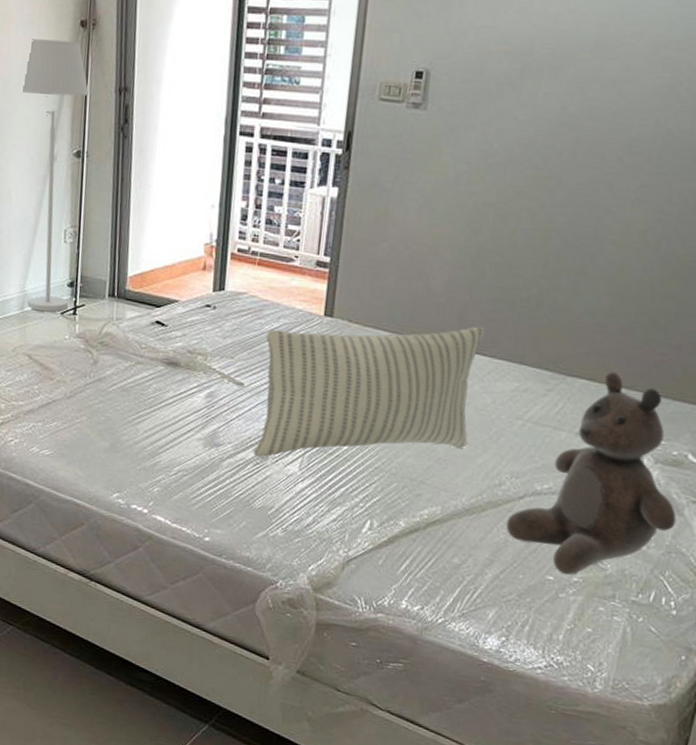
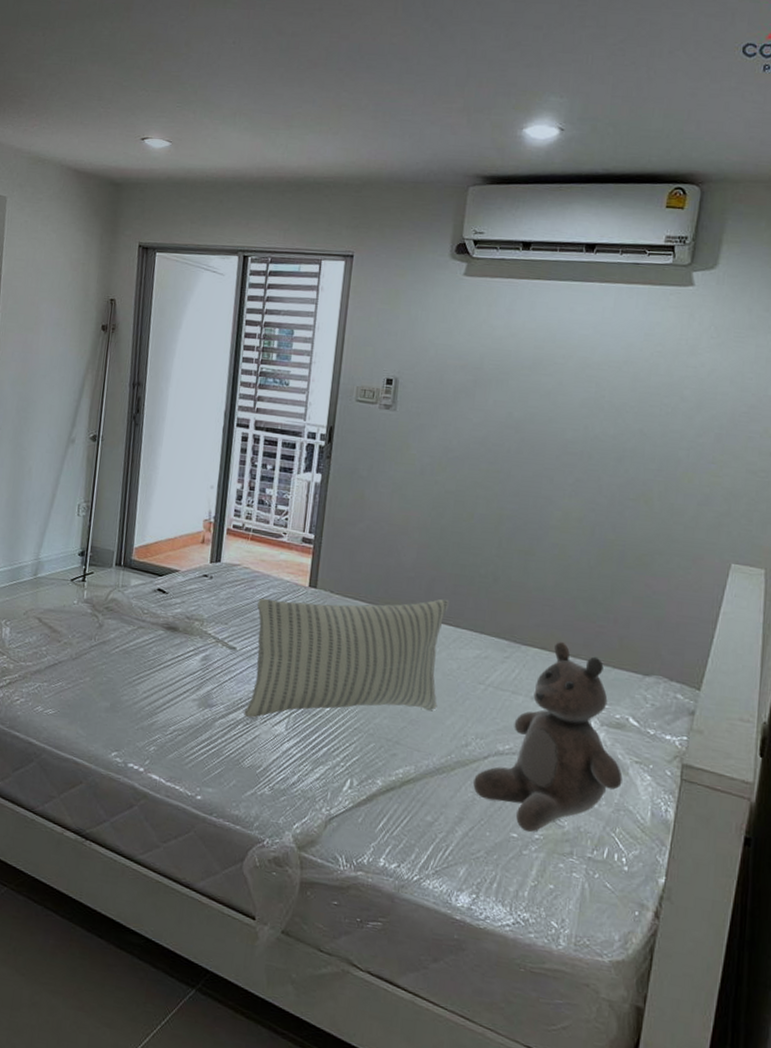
floor lamp: present [23,39,89,313] -> none [40,338,106,579]

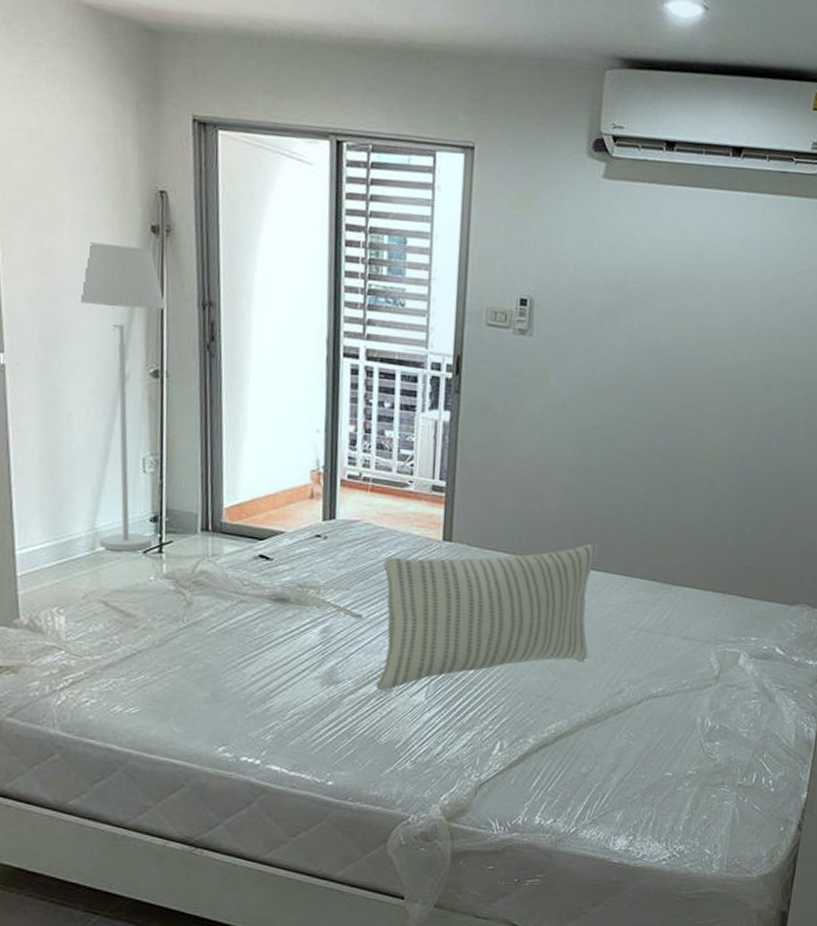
floor lamp: none [40,338,106,579] -> present [81,242,165,552]
stuffed animal: present [473,641,623,833] -> none [628,578,770,770]

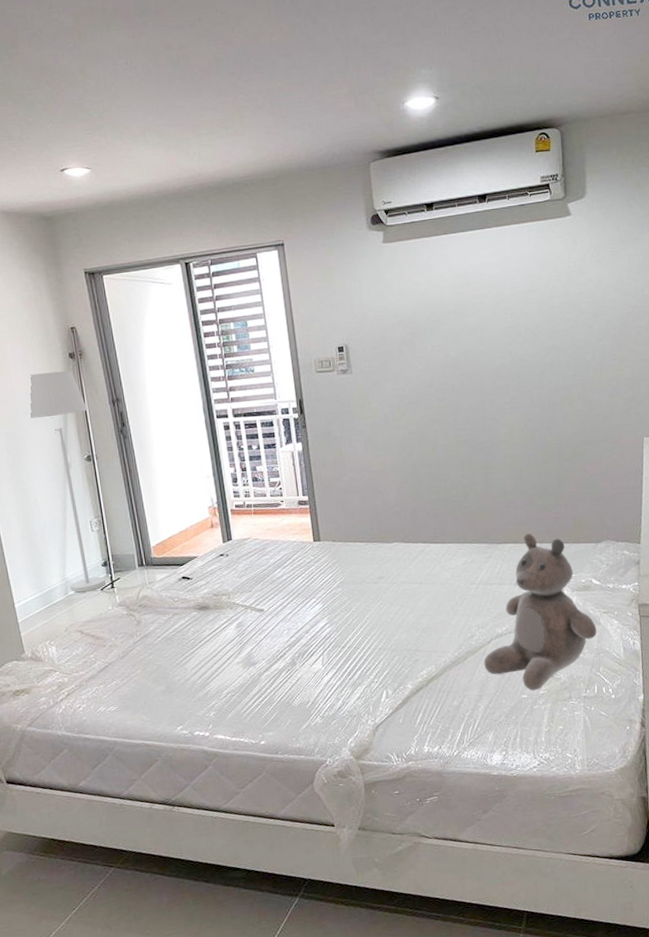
pillow: present [376,543,598,690] -> none [273,522,442,664]
stuffed animal: none [628,578,770,770] -> present [484,533,597,691]

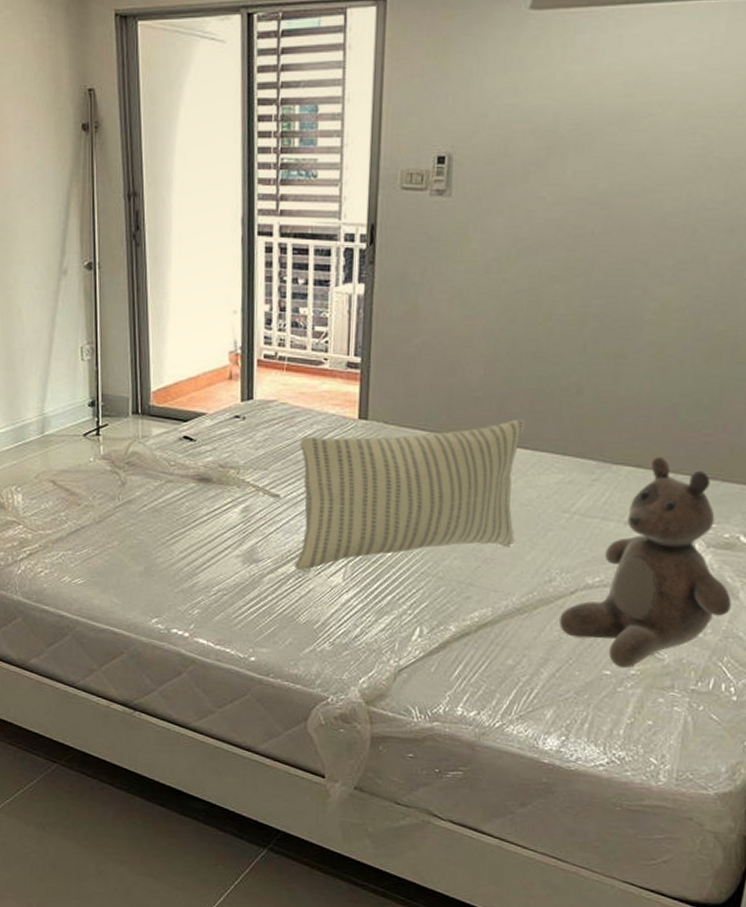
floor lamp: present [30,370,106,593] -> none [26,146,96,435]
pillow: none [273,522,442,664] -> present [295,419,525,570]

